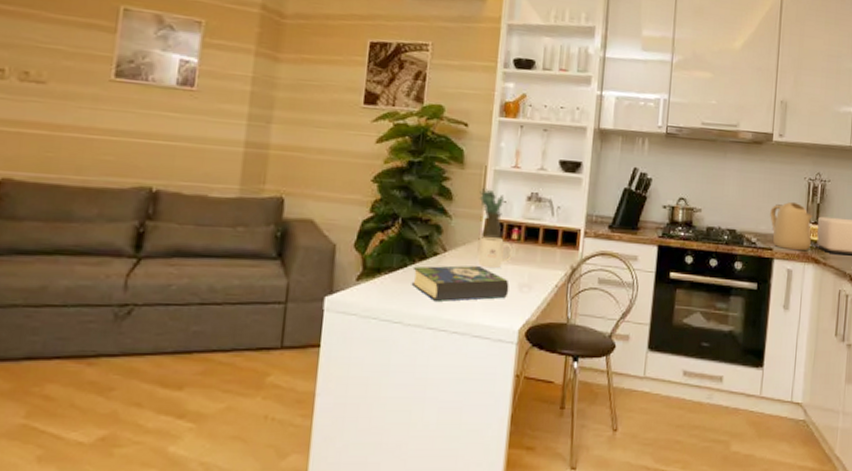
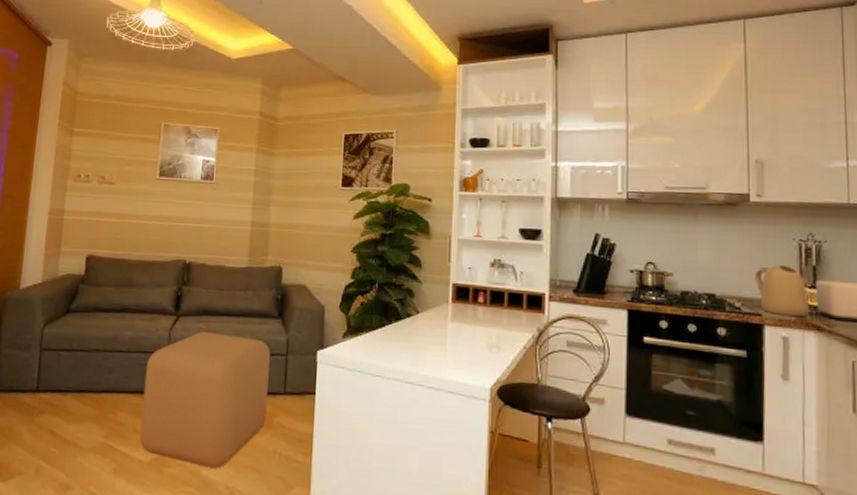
cube: none [78,278,265,443] -> present [139,332,270,469]
book: present [411,265,509,302] -> none [389,326,479,359]
mug: present [478,236,513,269] -> none [448,299,480,330]
vase: present [479,187,504,240] -> none [445,255,469,303]

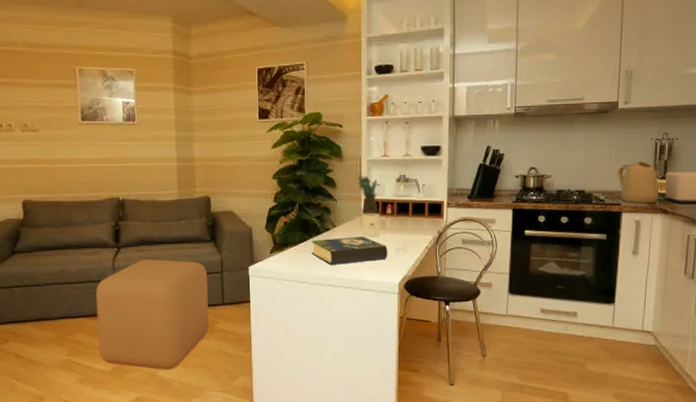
book: none [389,326,479,359] -> present [311,236,388,265]
vase: none [445,255,469,303] -> present [357,174,378,215]
mug: none [448,299,480,330] -> present [361,212,388,238]

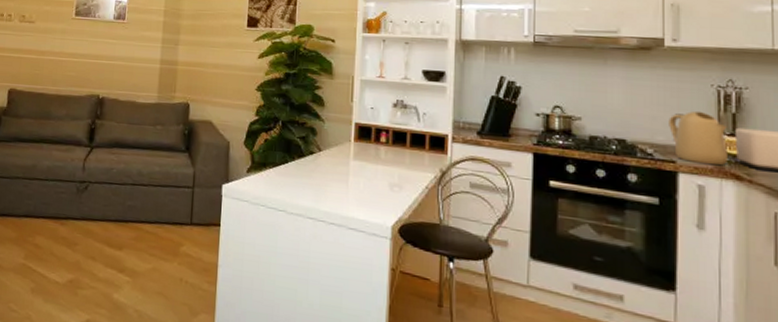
cube: present [95,259,209,370] -> none [56,163,178,293]
book: present [311,236,388,265] -> none [292,163,380,196]
vase: present [357,174,378,215] -> none [348,95,371,142]
mug: present [361,212,388,238] -> none [350,138,382,169]

